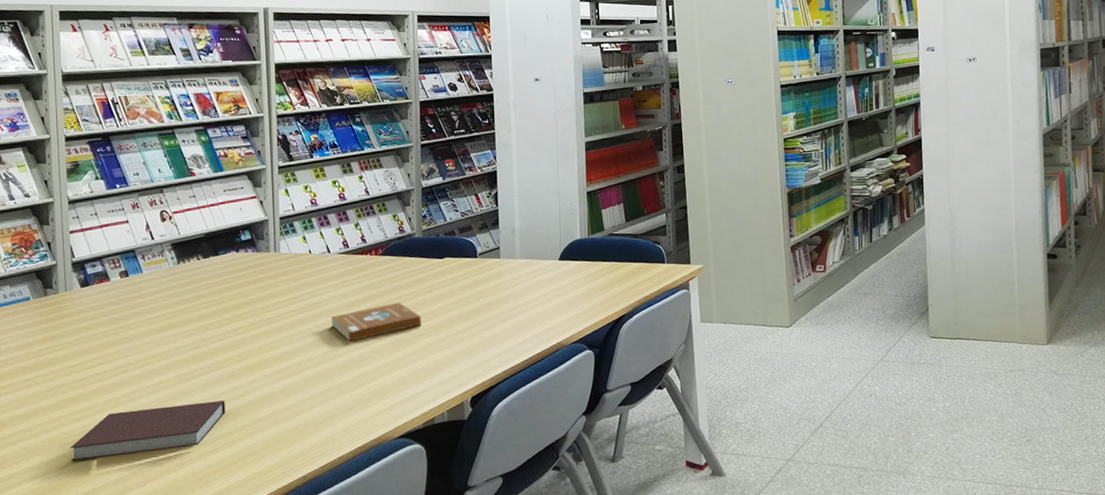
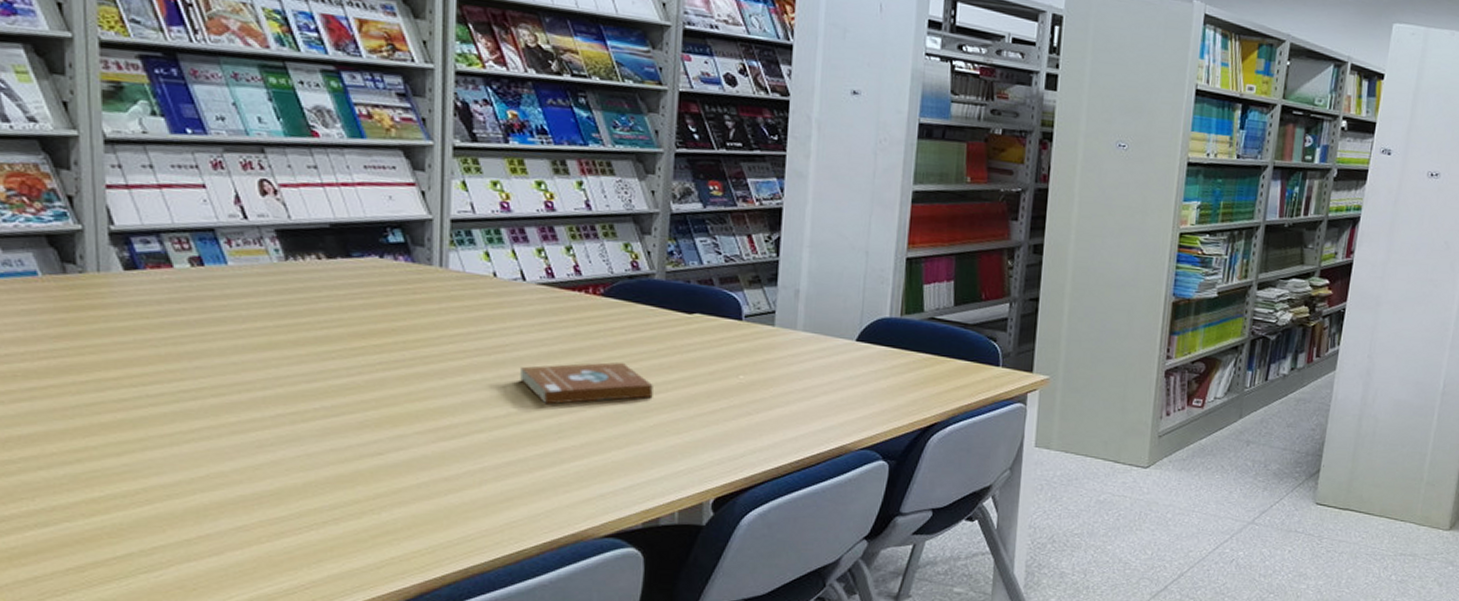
notebook: present [70,400,225,461] -> none [103,451,352,512]

